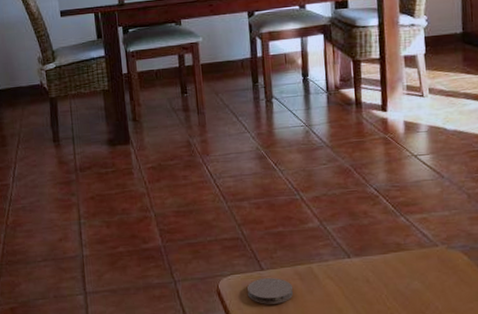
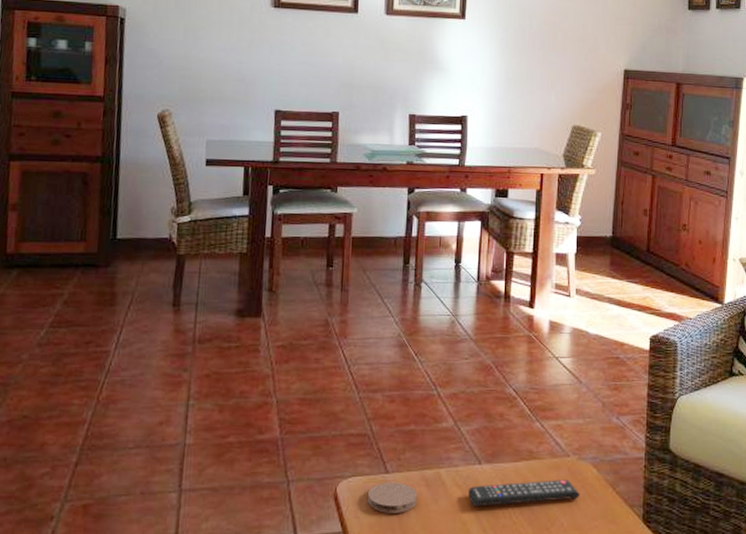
remote control: none [341,267,453,295] -> present [468,480,580,506]

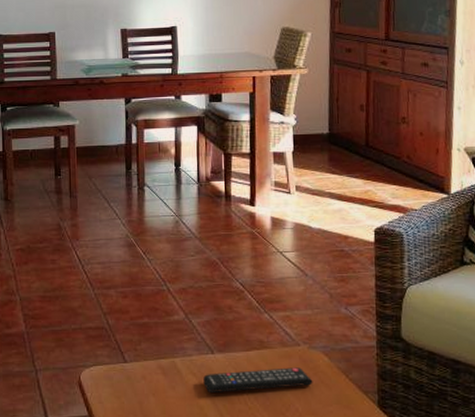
coaster: present [367,483,418,513] -> none [108,371,156,399]

